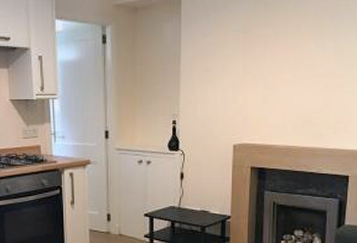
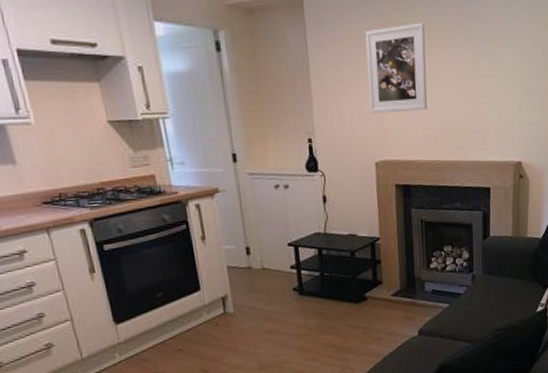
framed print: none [232,17,294,100] -> present [365,22,427,114]

